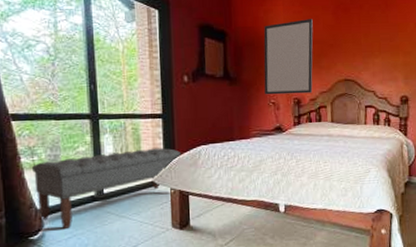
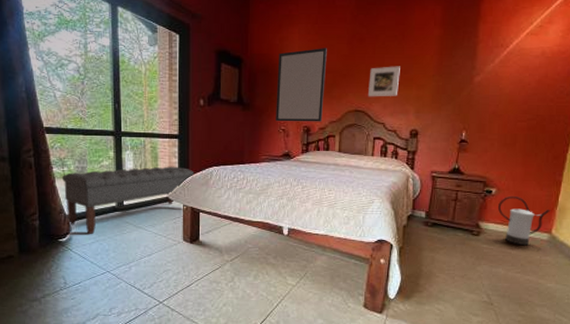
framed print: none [356,34,386,66] -> present [367,66,400,97]

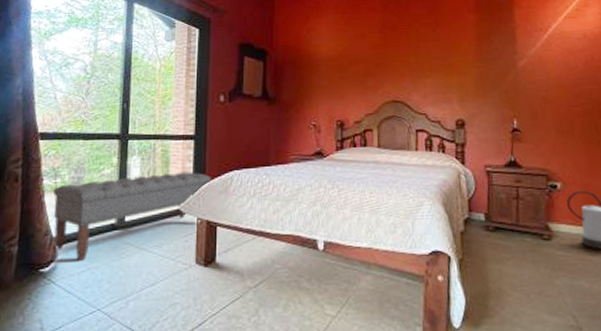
home mirror: present [276,48,327,122] -> none [305,37,359,117]
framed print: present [367,66,400,97] -> none [405,53,438,87]

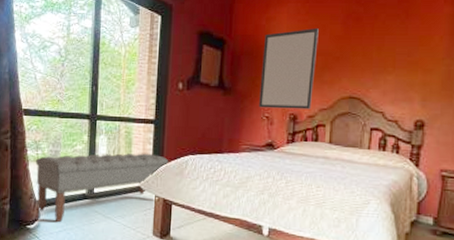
home mirror: none [305,37,359,117] -> present [259,28,319,110]

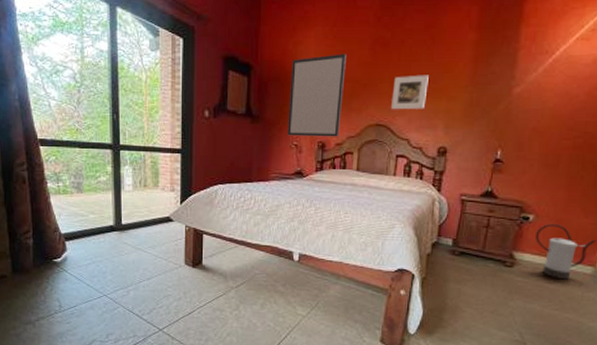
bench: present [35,153,169,223] -> none [56,183,198,256]
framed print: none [364,48,403,83] -> present [390,75,429,110]

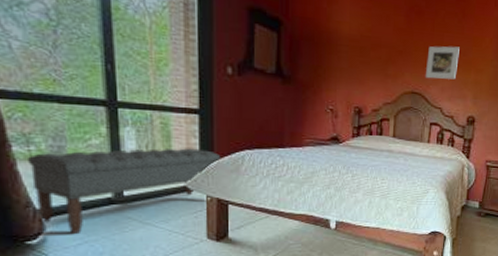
bench: none [56,183,198,256] -> present [26,148,221,235]
home mirror: present [288,54,346,137] -> none [322,17,382,103]

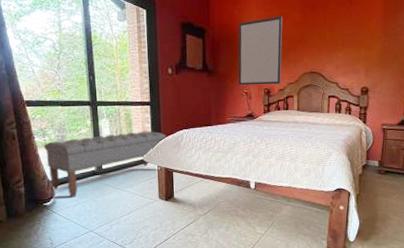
home mirror: none [322,17,382,103] -> present [238,16,283,86]
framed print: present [425,46,460,80] -> none [321,30,350,60]

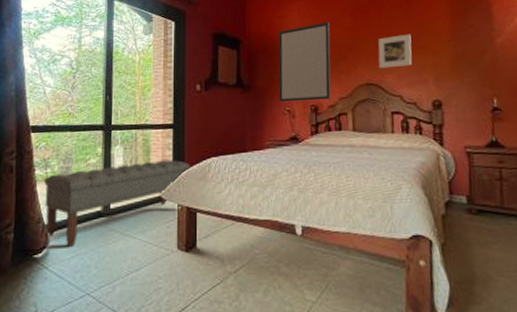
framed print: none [321,30,350,60] -> present [378,34,412,69]

